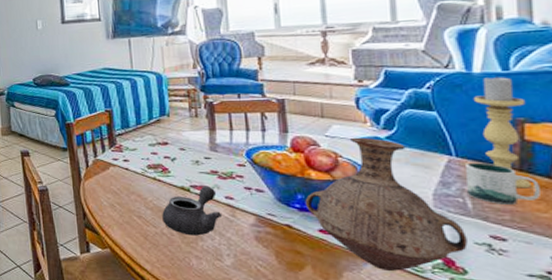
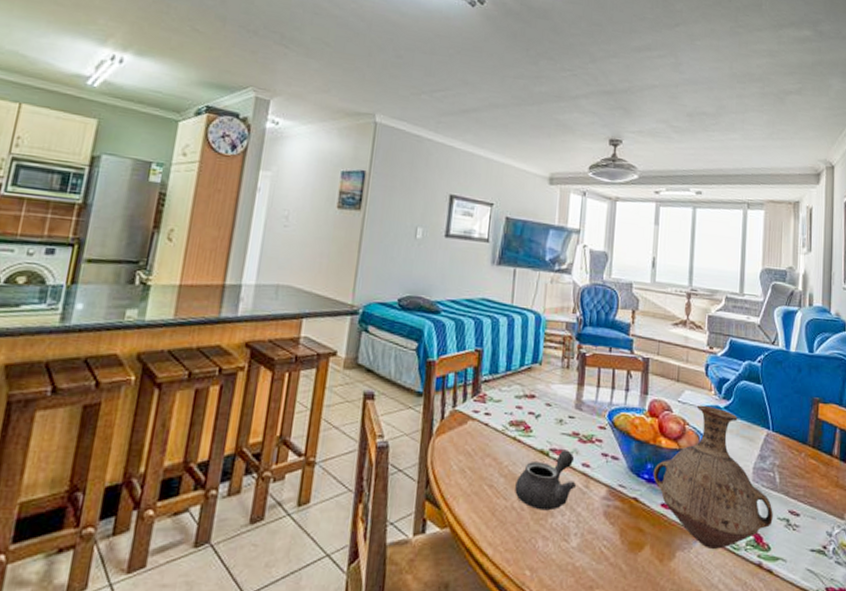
mug: present [466,162,540,205] -> none [777,437,824,480]
candle holder: present [474,76,532,189] -> none [789,357,820,465]

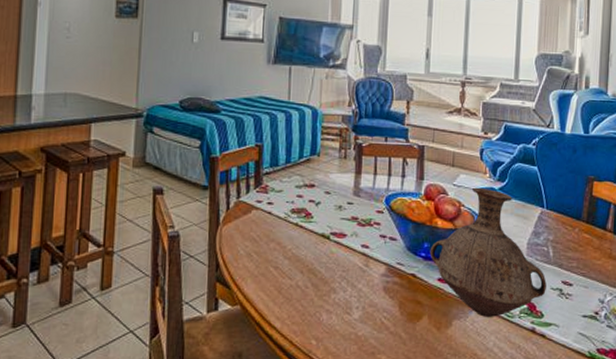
teapot: present [515,450,577,511] -> none [299,233,357,288]

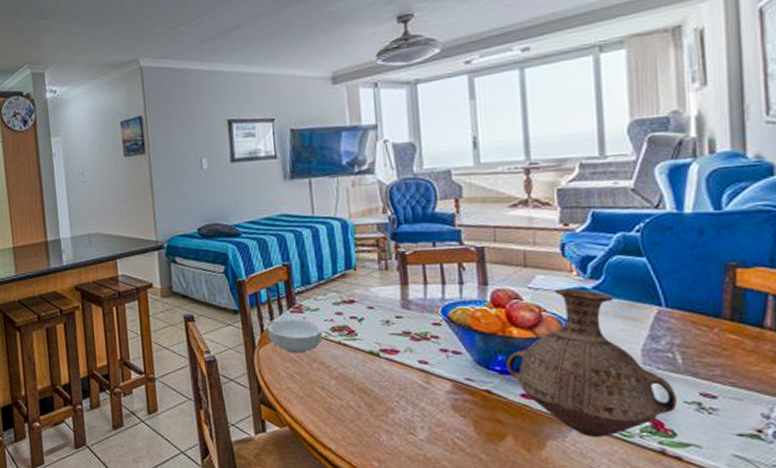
cereal bowl: none [233,198,283,233] -> present [268,318,323,354]

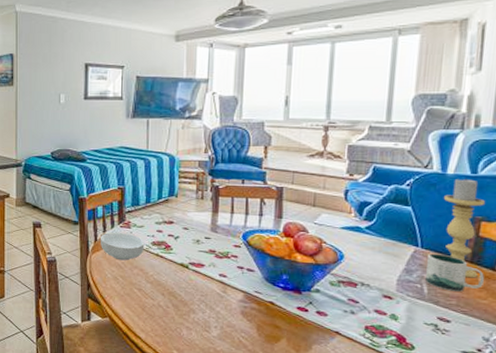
vase: present [506,288,677,438] -> none [288,226,419,346]
mug: none [676,312,751,359] -> present [425,253,484,292]
candle holder: none [685,216,743,340] -> present [444,178,485,278]

